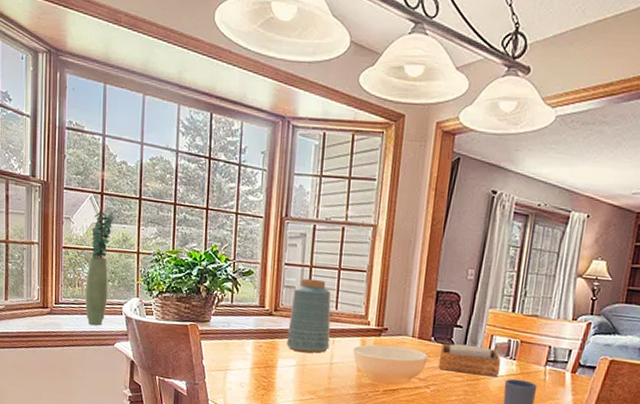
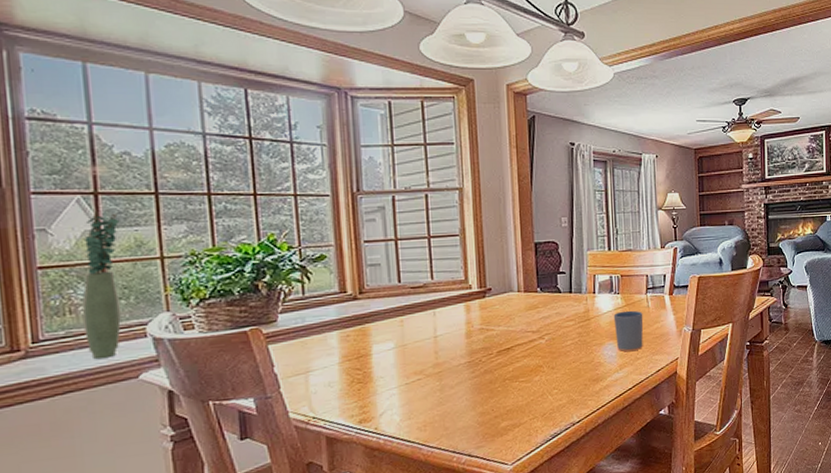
vase: present [287,278,331,353] -> none [378,251,431,333]
bowl: present [353,344,428,385] -> none [458,303,537,346]
napkin holder: present [438,343,501,377] -> none [548,287,608,318]

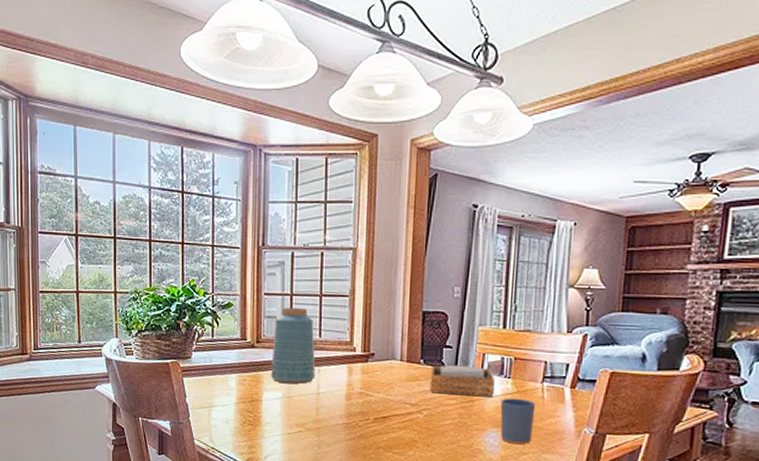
vase: present [82,210,121,360] -> none [64,249,90,370]
vase: none [378,251,431,333] -> present [271,307,316,384]
napkin holder: none [548,287,608,318] -> present [429,364,495,398]

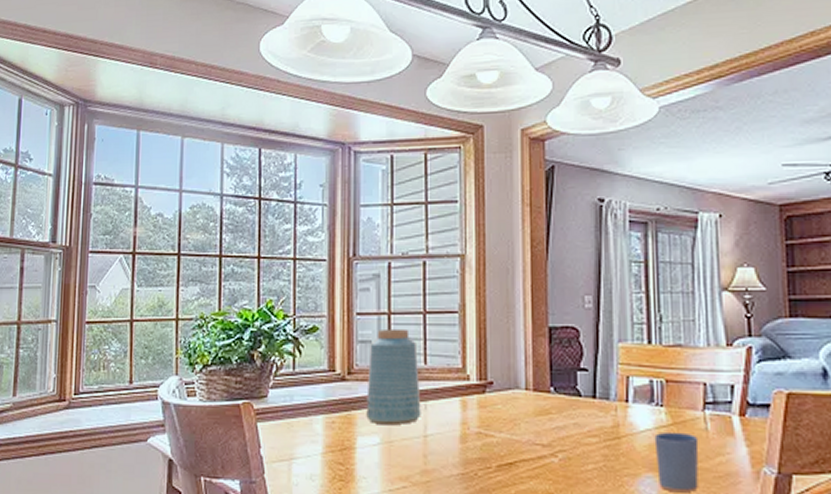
napkin holder: present [429,364,495,398] -> none [563,392,646,432]

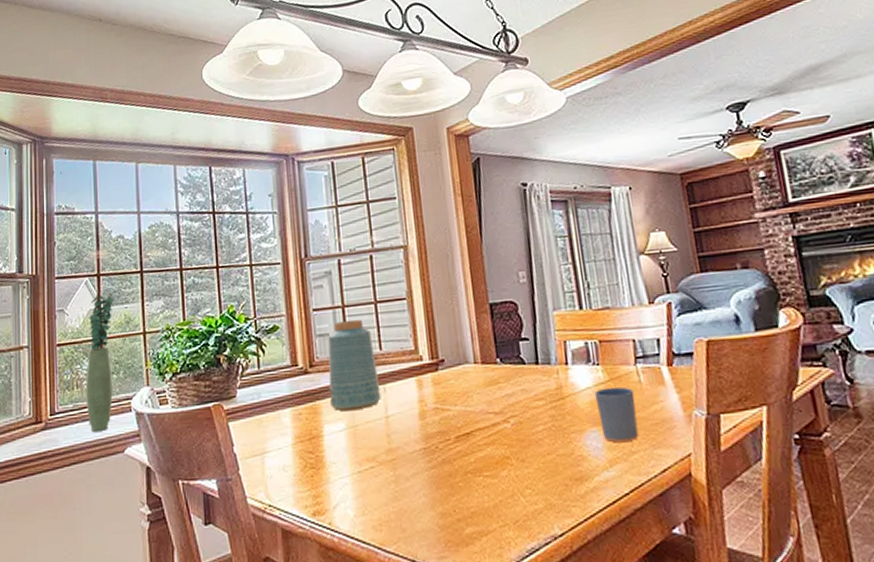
vase: none [112,269,149,418] -> present [86,290,115,433]

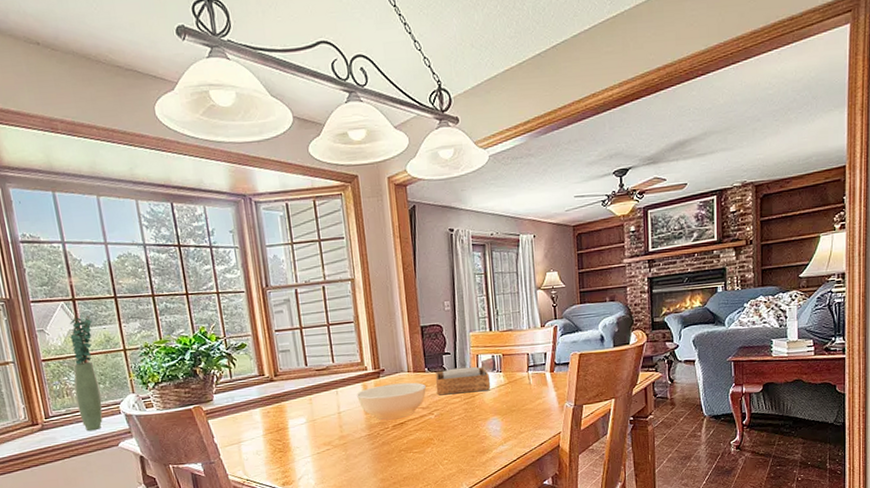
vase: present [328,319,382,411] -> none [289,338,335,410]
bowl: none [409,377,499,429] -> present [357,382,426,421]
napkin holder: none [509,356,586,396] -> present [435,366,491,396]
mug: present [594,386,639,443] -> none [496,387,526,427]

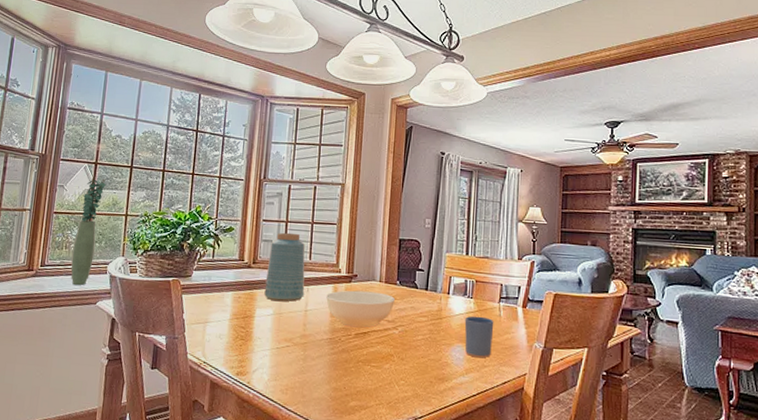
vase: none [289,338,335,410] -> present [264,232,305,302]
napkin holder: present [435,366,491,396] -> none [404,286,460,315]
mug: none [496,387,526,427] -> present [464,316,494,358]

